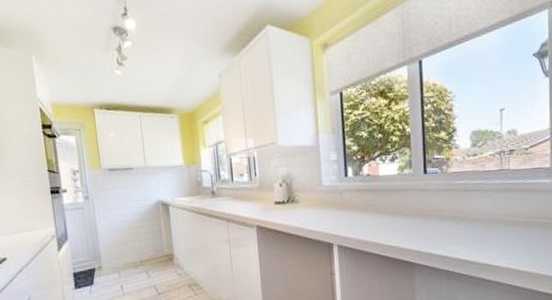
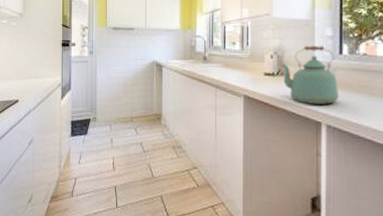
kettle: none [290,170,348,228] -> present [281,46,340,104]

